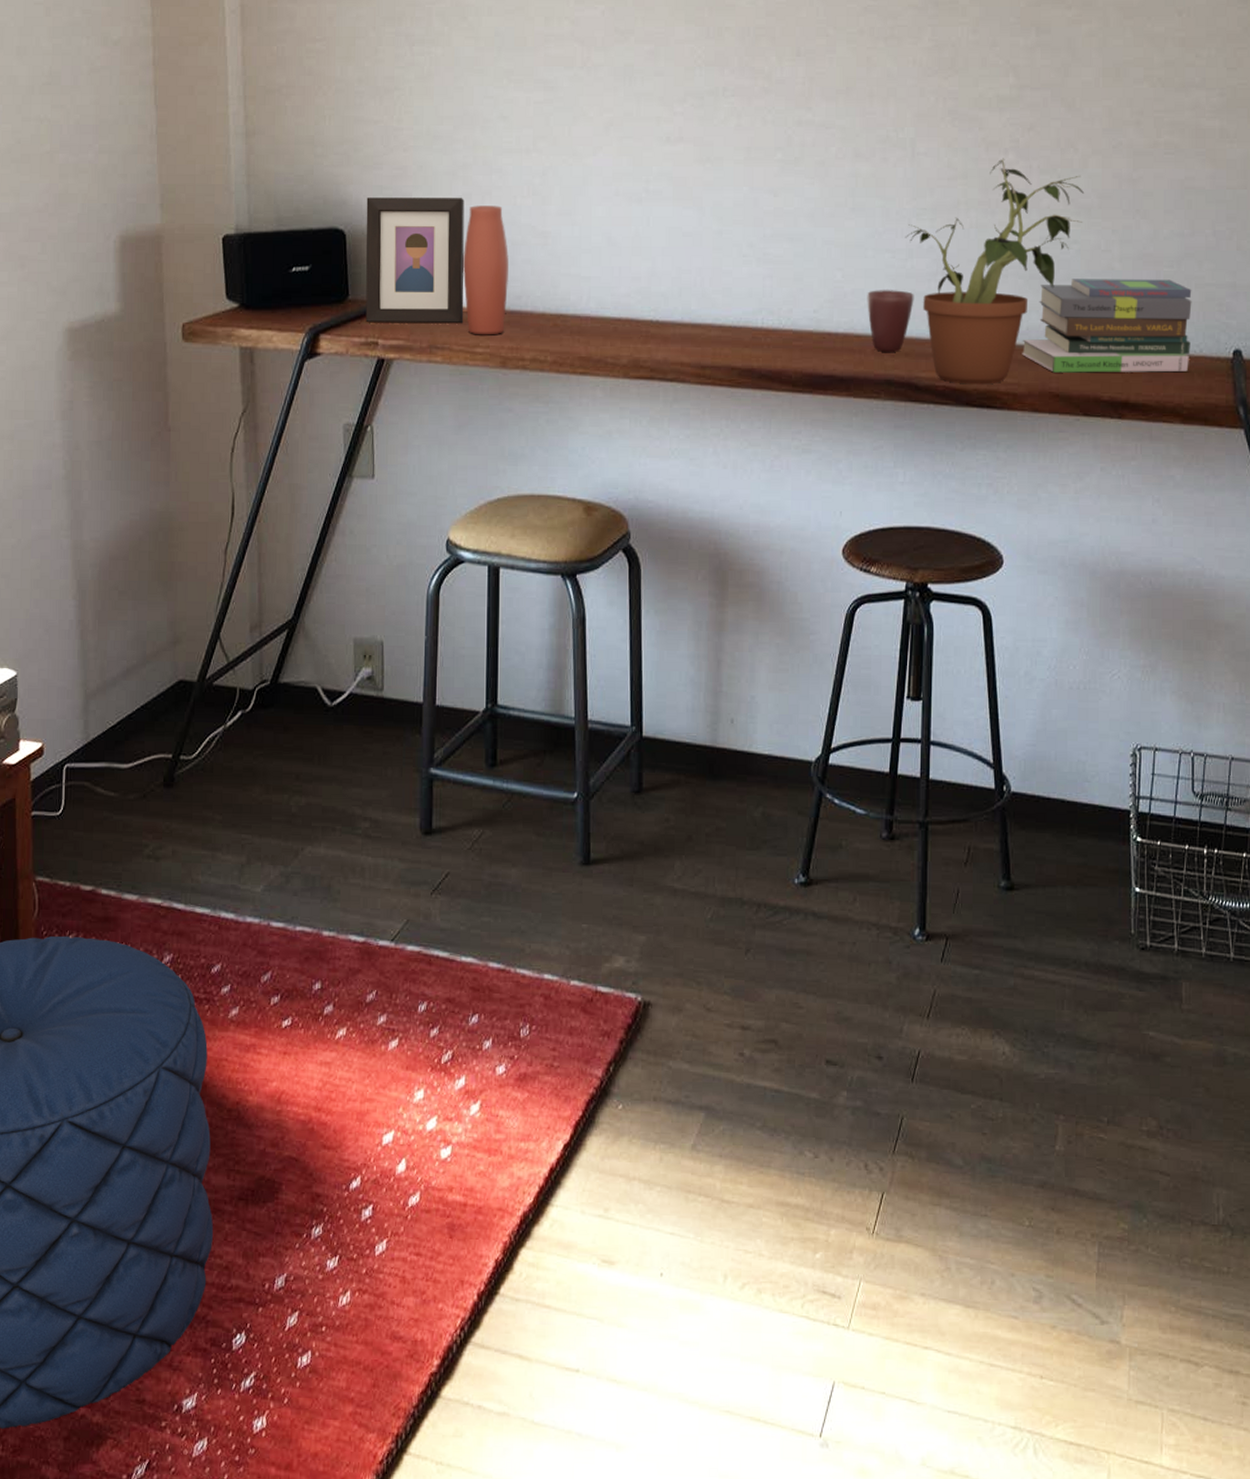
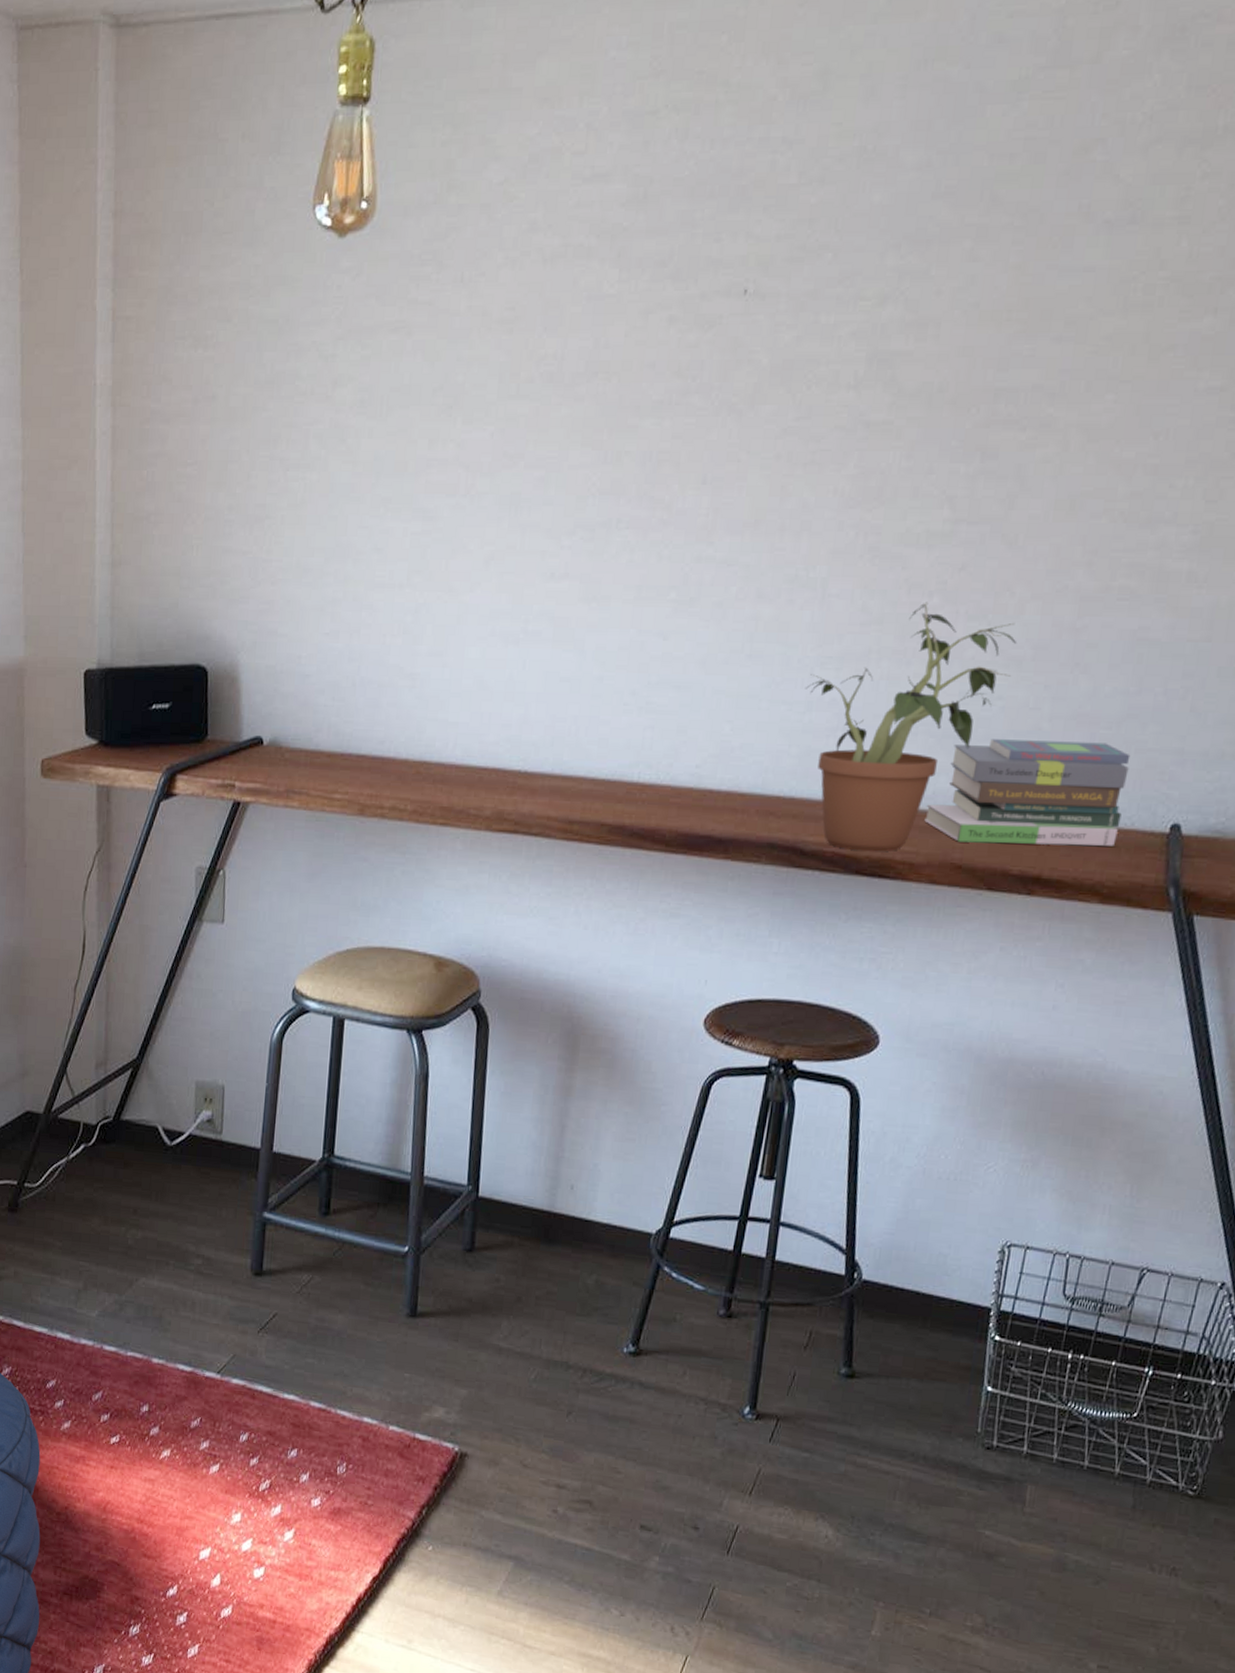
picture frame: present [365,197,464,324] -> none [223,633,332,768]
vase: present [463,205,509,335] -> none [325,644,374,781]
cup: present [867,290,914,352] -> none [755,745,809,813]

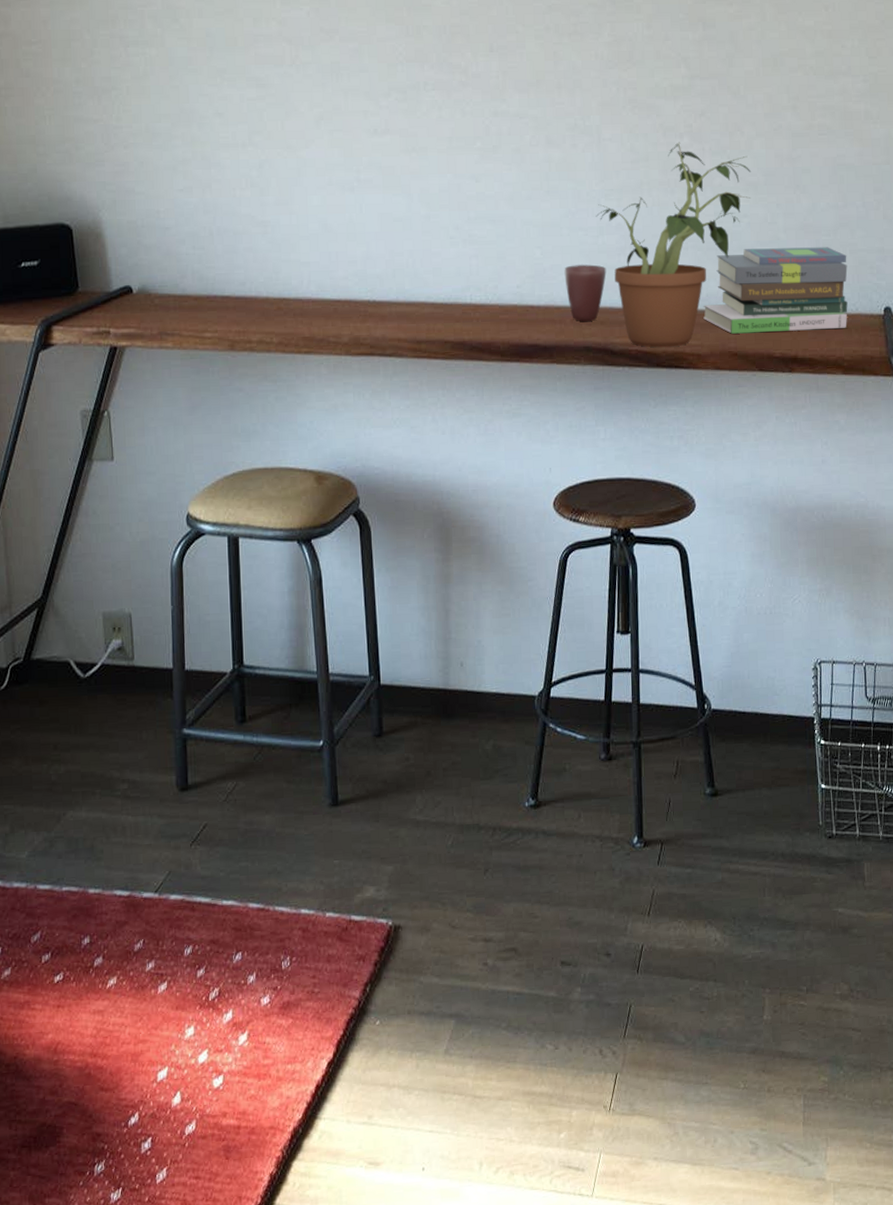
cup: none [755,745,809,813] -> present [564,264,607,321]

